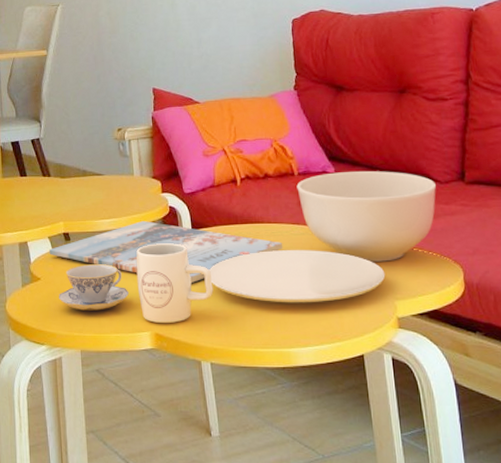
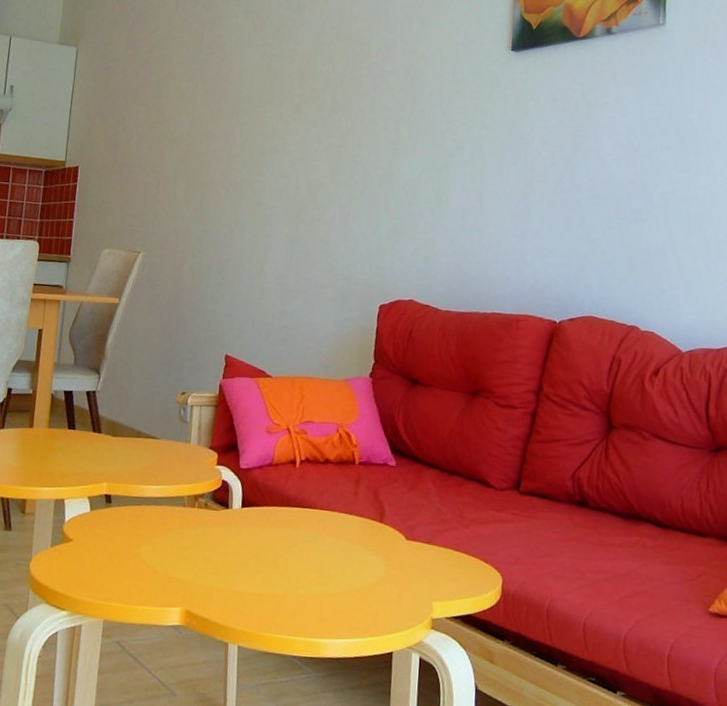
magazine: present [49,221,283,283] -> none [86,492,332,562]
teacup: present [59,264,129,311] -> none [89,530,165,580]
mug: present [136,243,214,324] -> none [174,516,255,602]
plate: present [208,250,386,303] -> none [252,537,428,596]
bowl: present [296,170,437,262] -> none [355,466,492,562]

